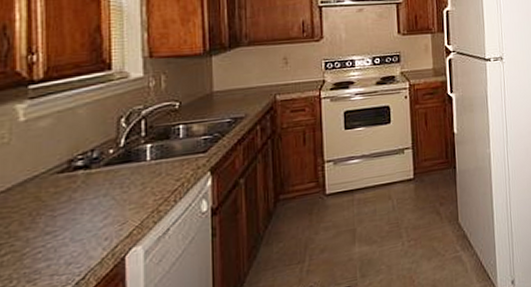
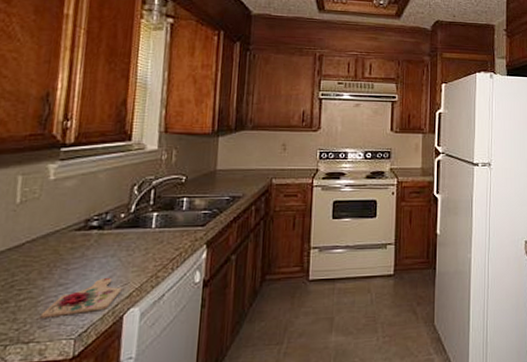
cutting board: none [28,218,120,272] -> present [40,277,122,318]

